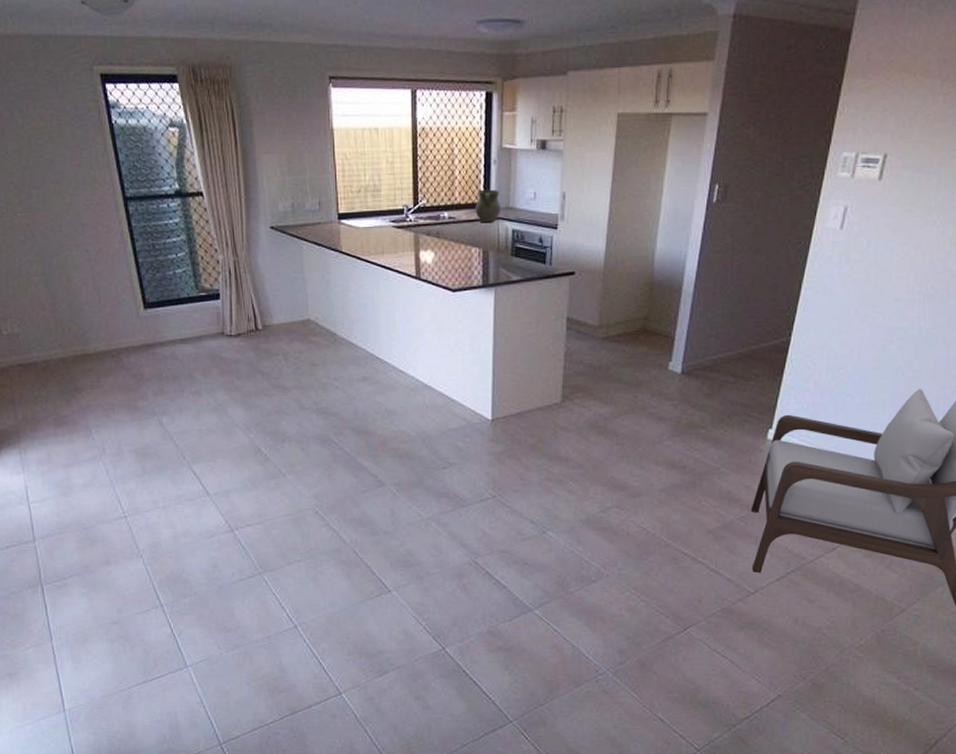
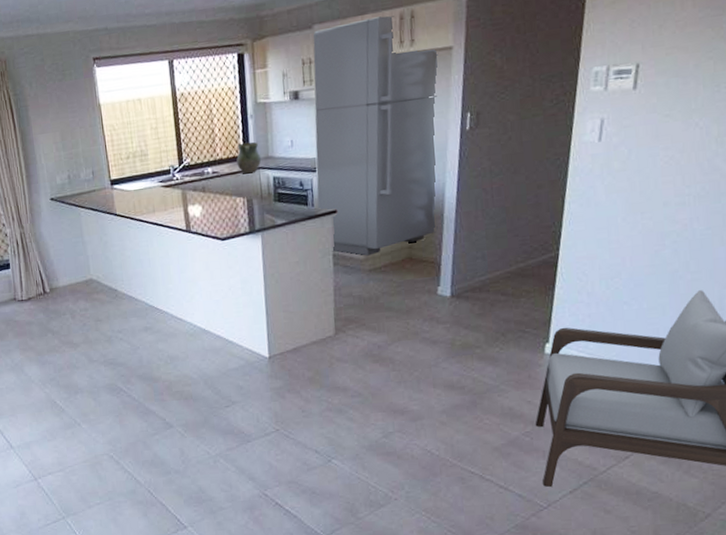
fridge: none [555,71,692,323] -> present [313,16,438,256]

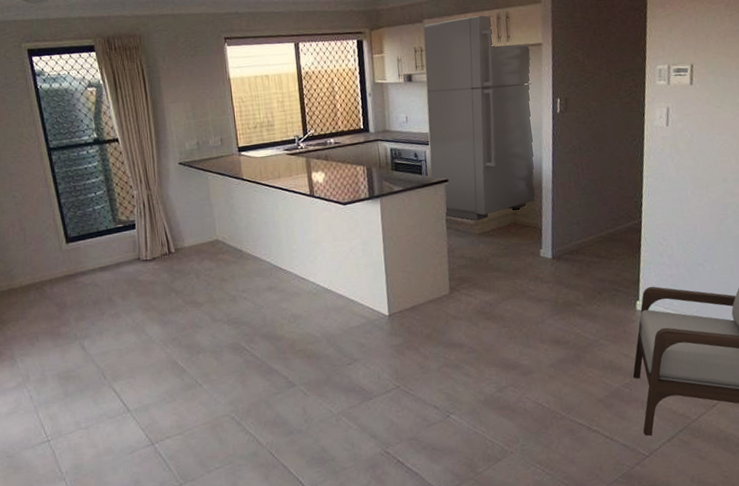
ceramic jug: present [236,141,261,174] -> none [356,116,379,145]

